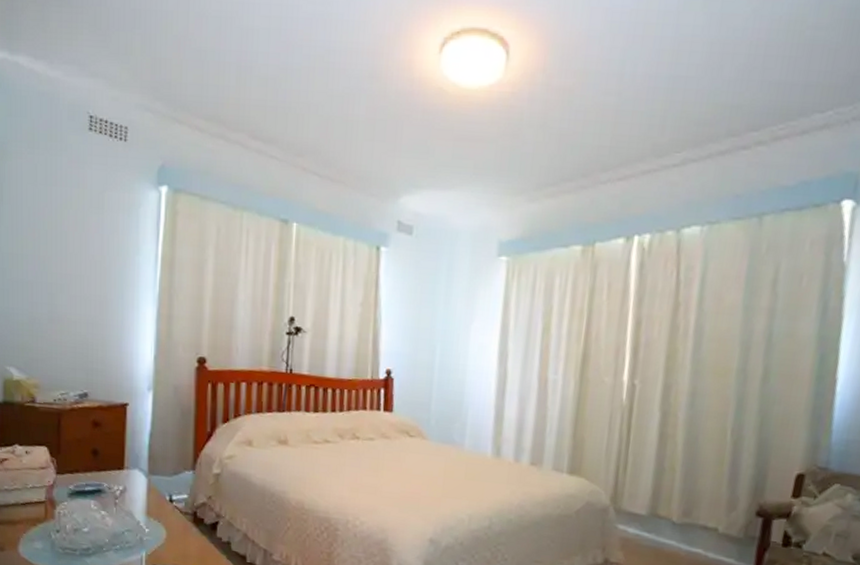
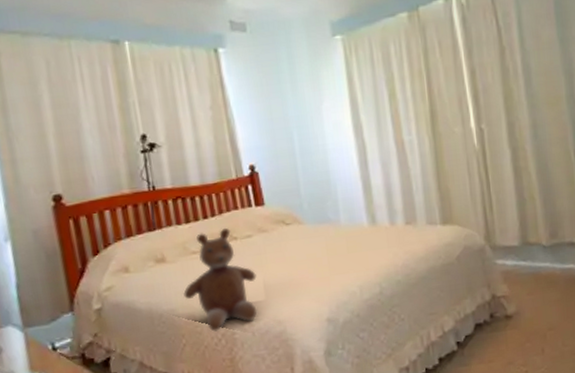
teddy bear: none [297,425,370,523] -> present [183,227,258,332]

